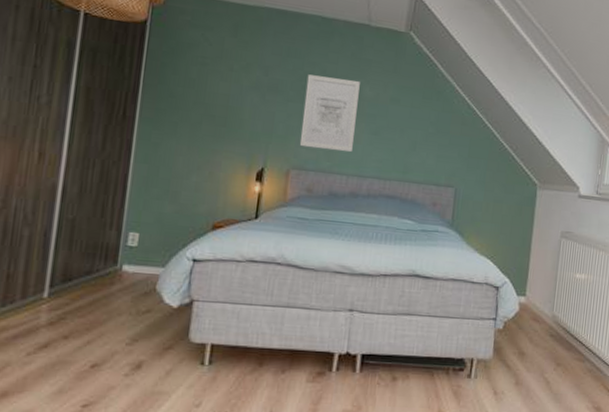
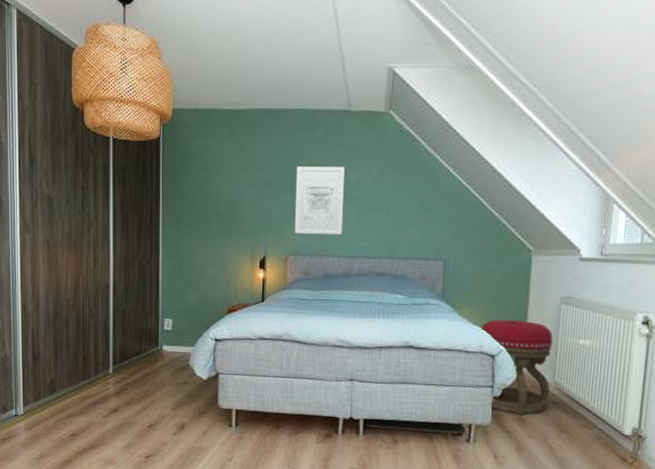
stool: none [487,250,553,349] -> present [480,319,553,416]

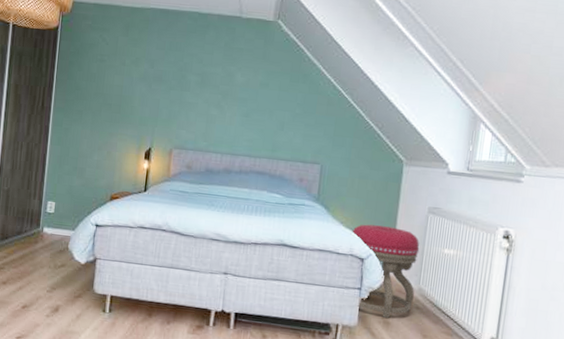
wall art: present [294,166,345,235] -> none [180,65,233,132]

